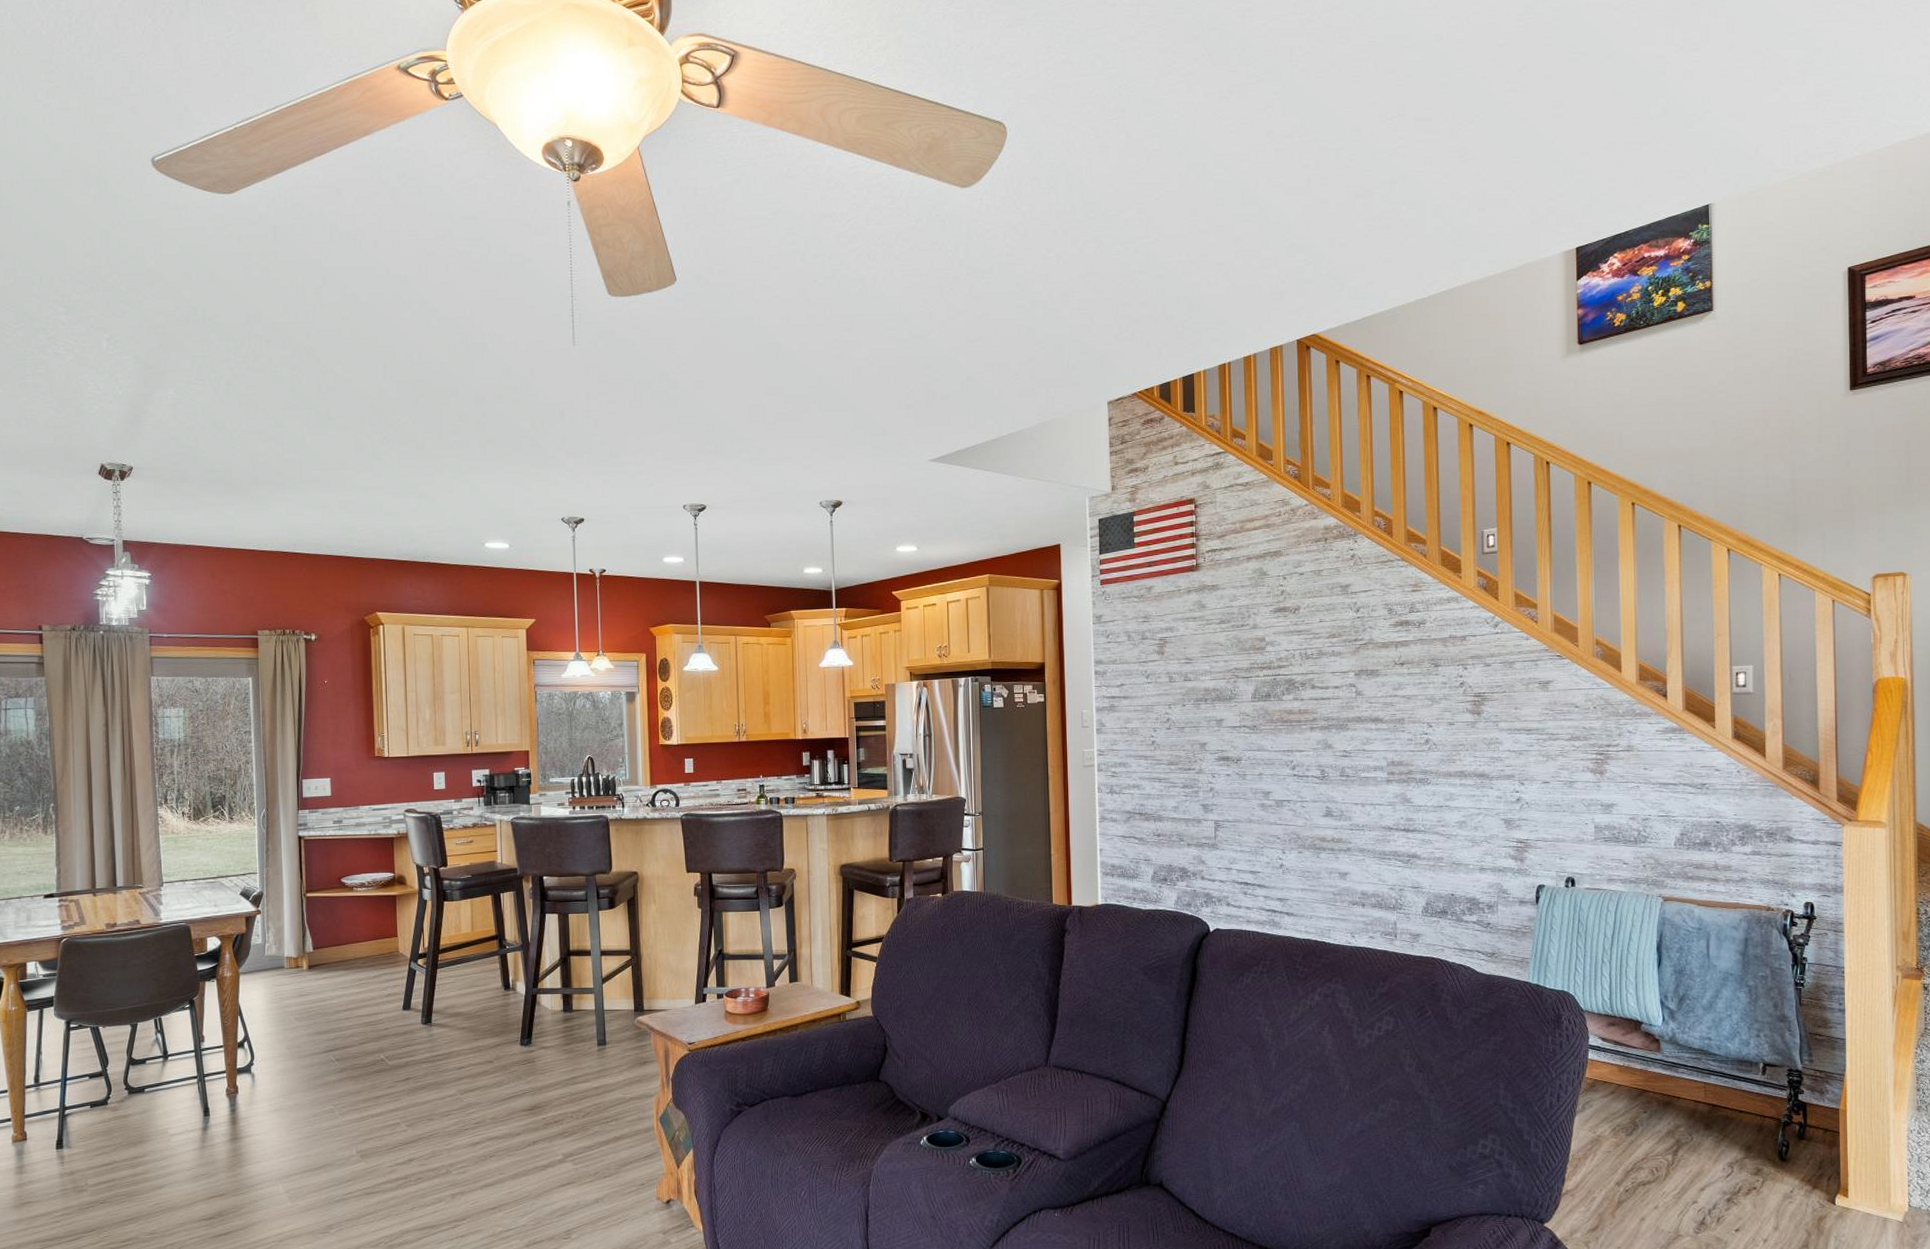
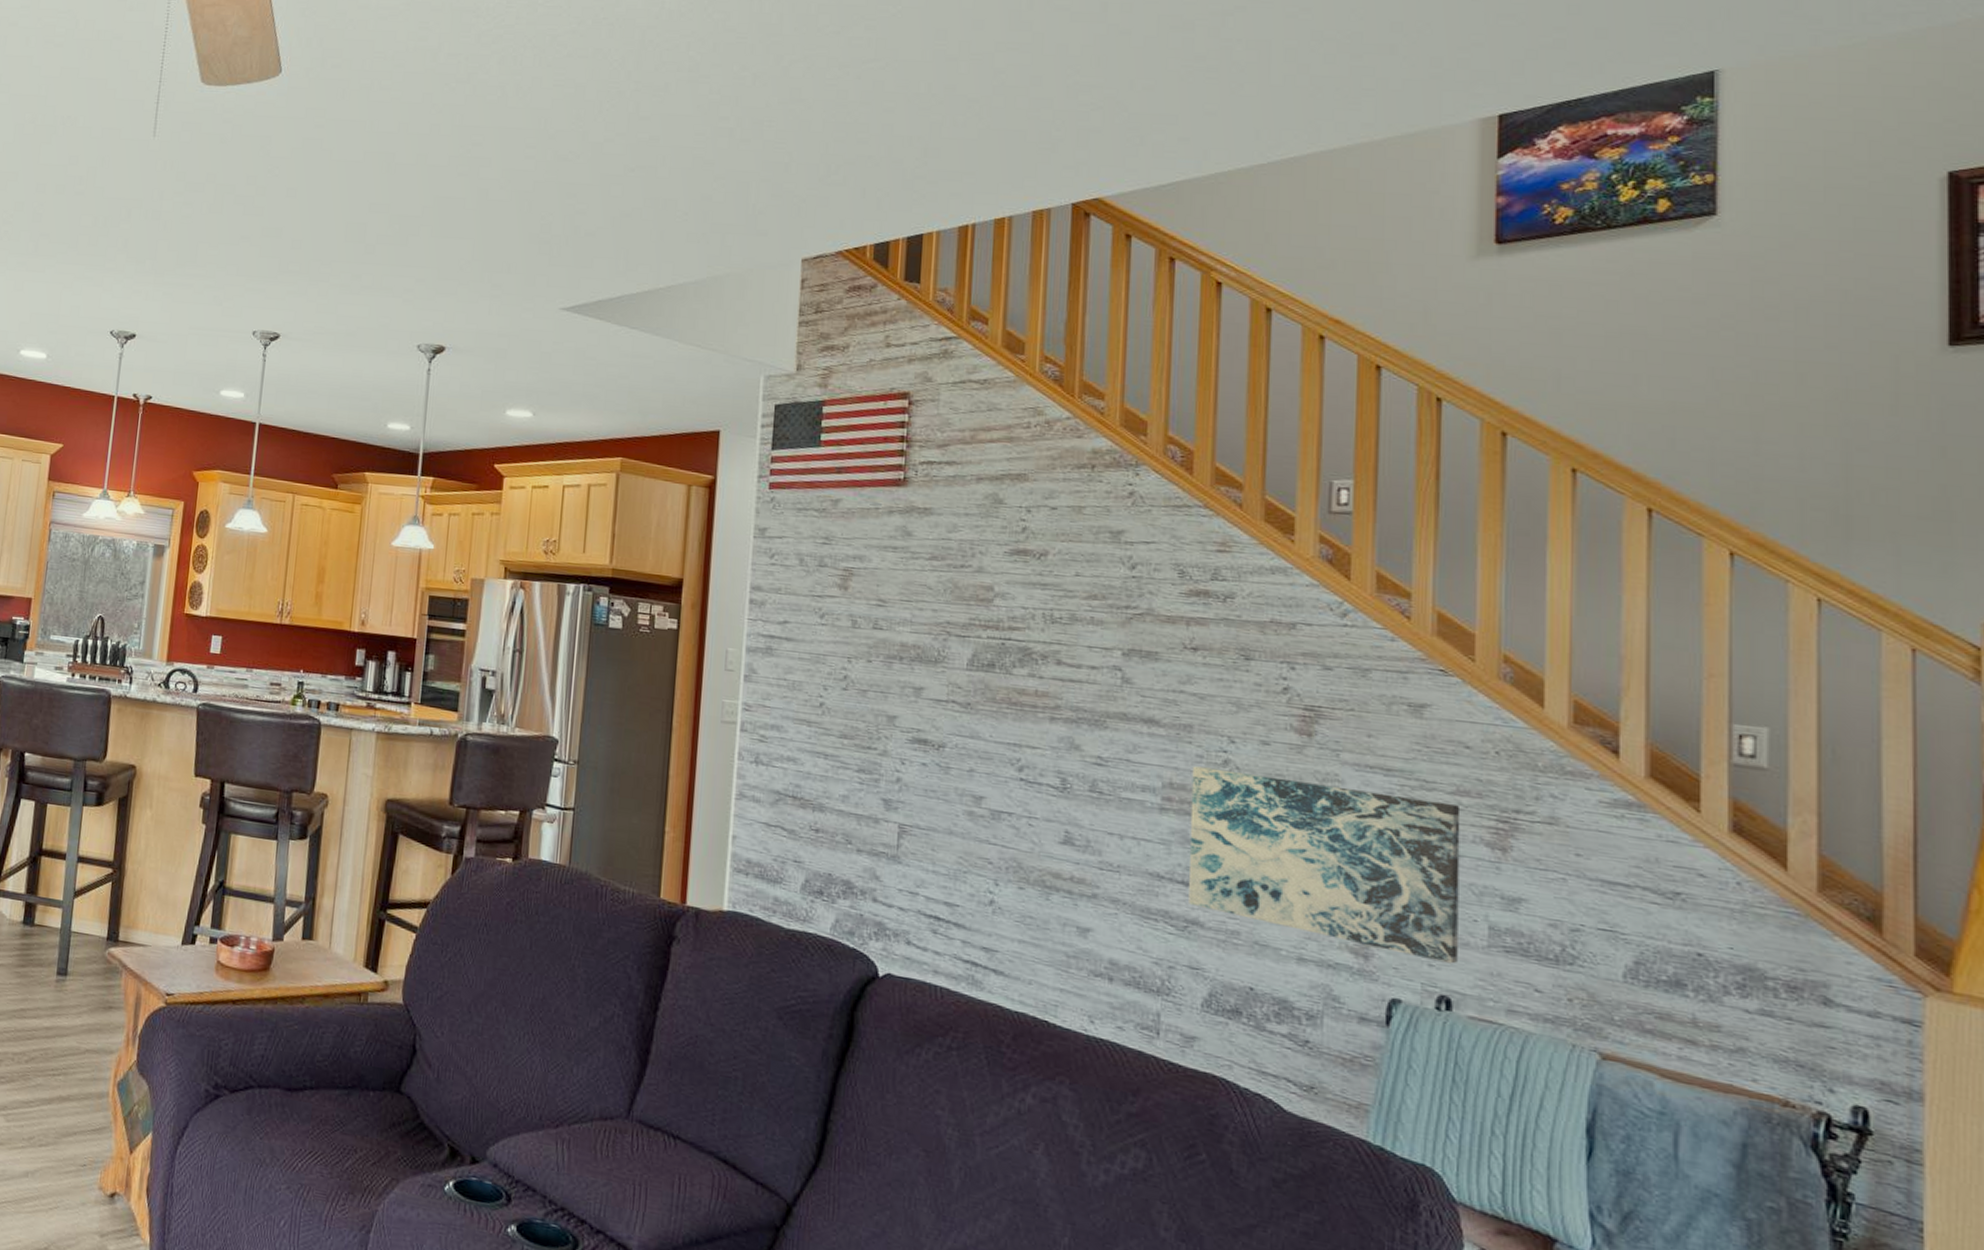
wall art: none [1406,746,1577,855] -> present [1188,766,1461,964]

